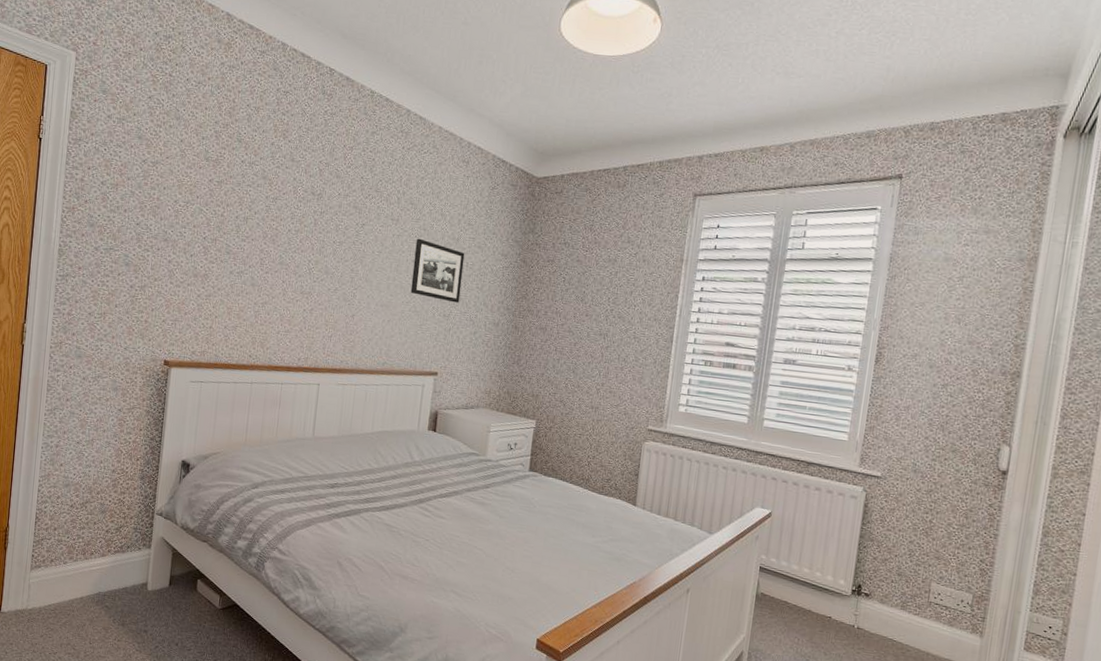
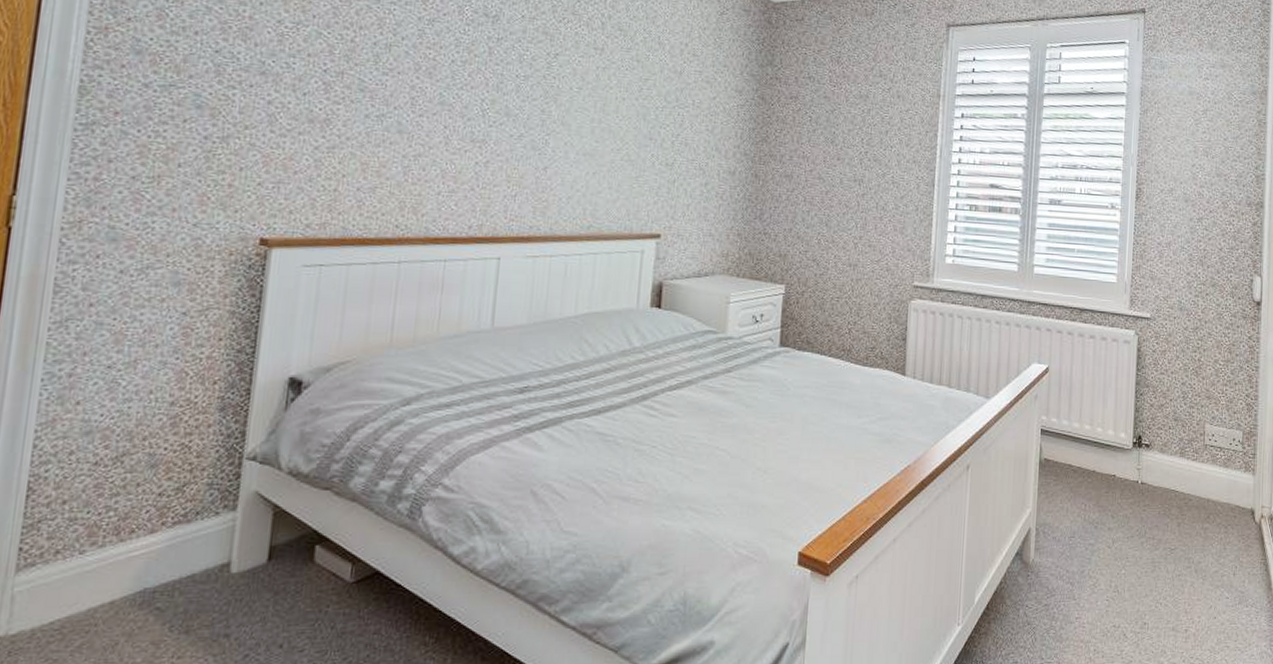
picture frame: present [410,238,465,303] -> none [622,71,690,149]

